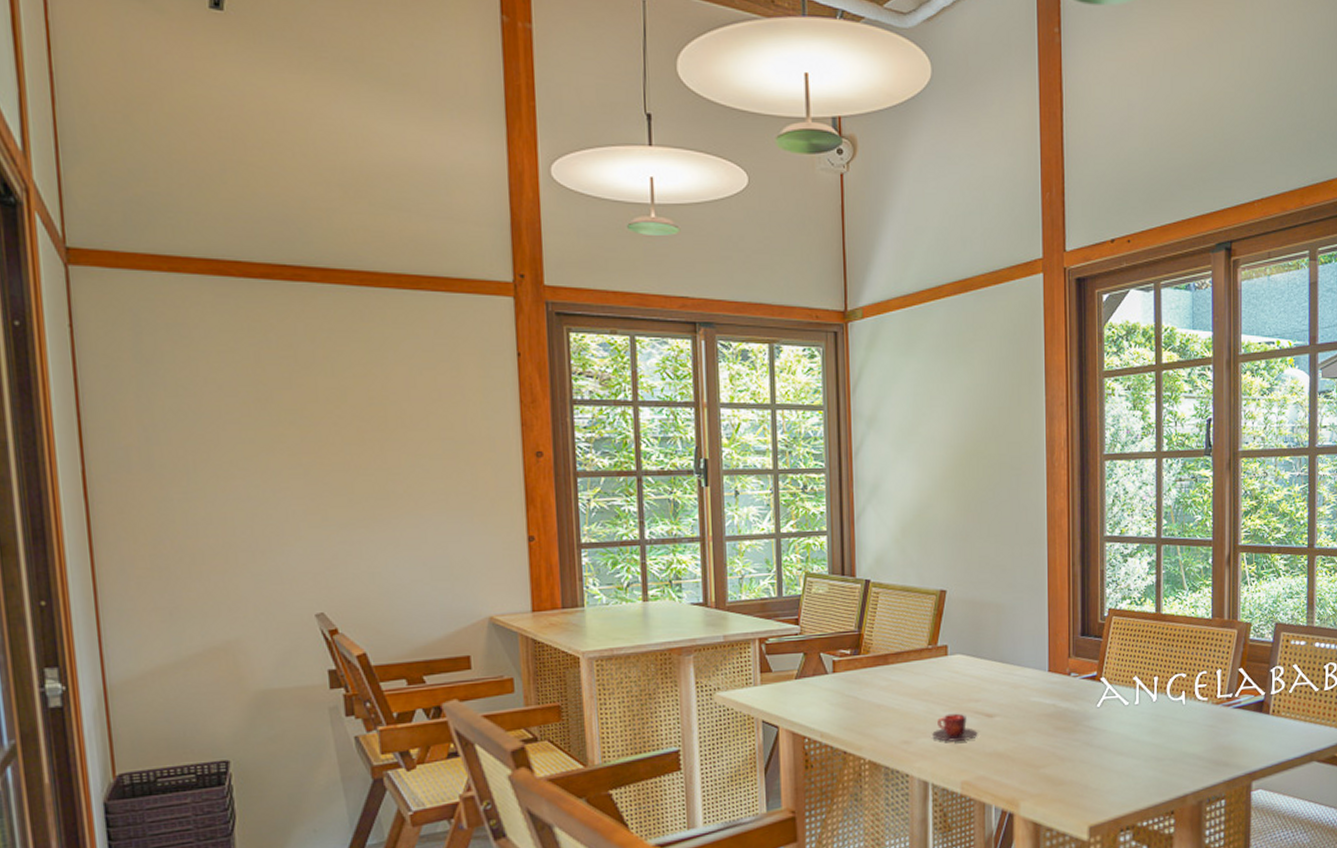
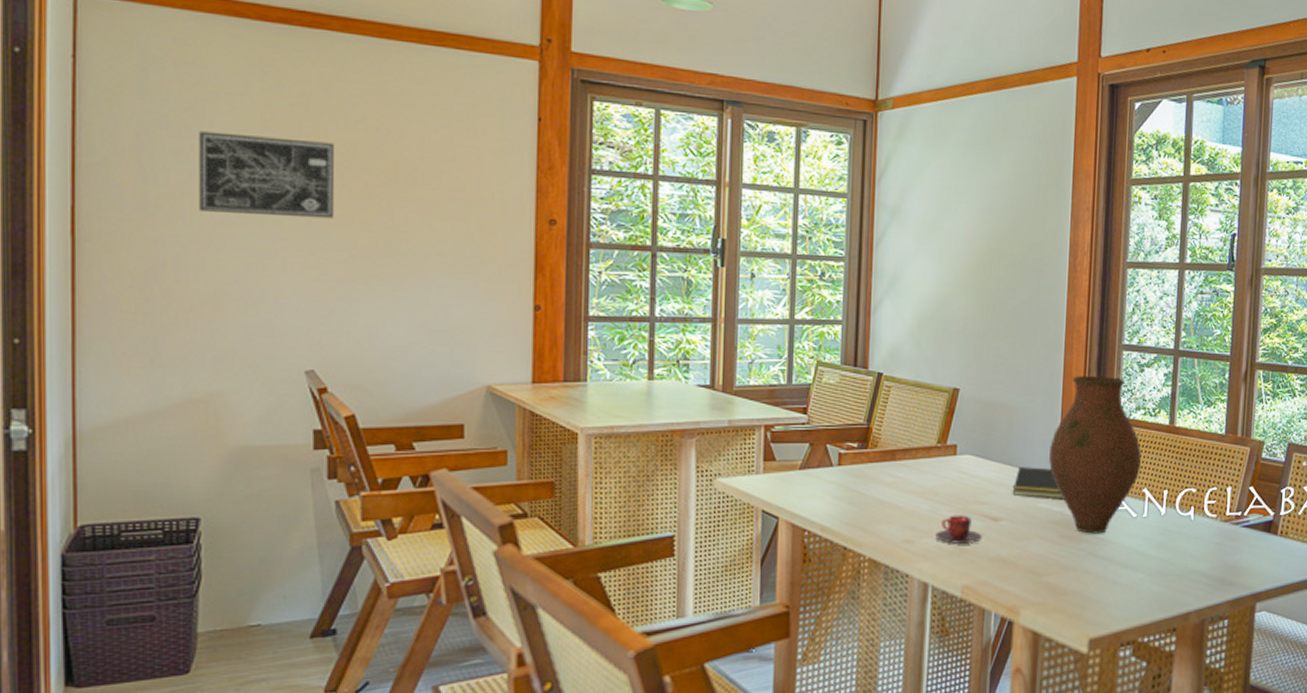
wall art: none [195,389,329,467] -> present [199,131,334,219]
notepad: none [1004,662,1056,692] -> present [1012,467,1064,499]
vase: none [1038,569,1129,725] -> present [1048,376,1141,534]

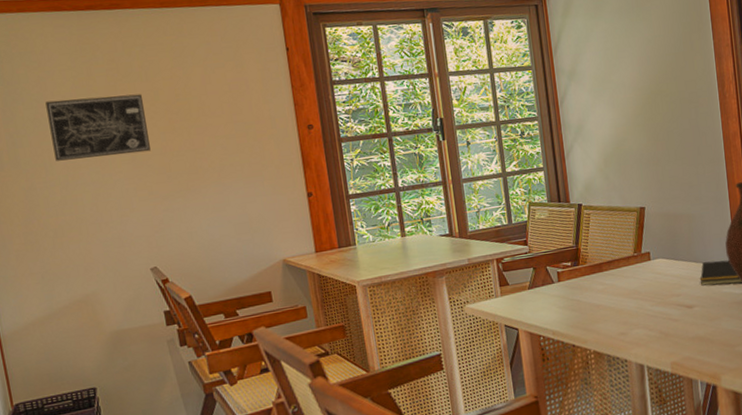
teacup: present [935,515,982,544] -> none [643,307,681,331]

